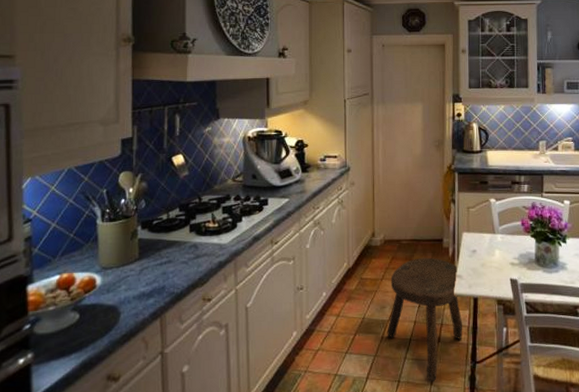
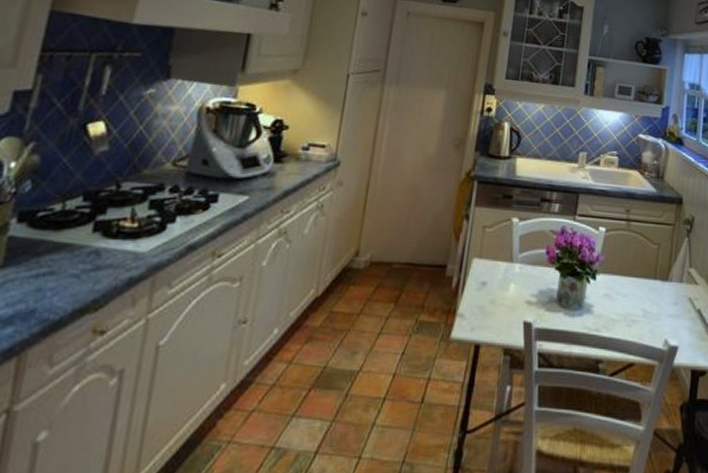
stool: present [387,257,463,381] -> none [353,288,460,458]

